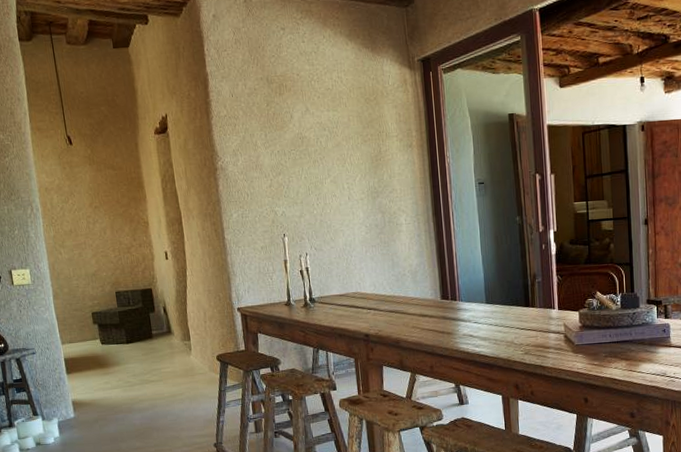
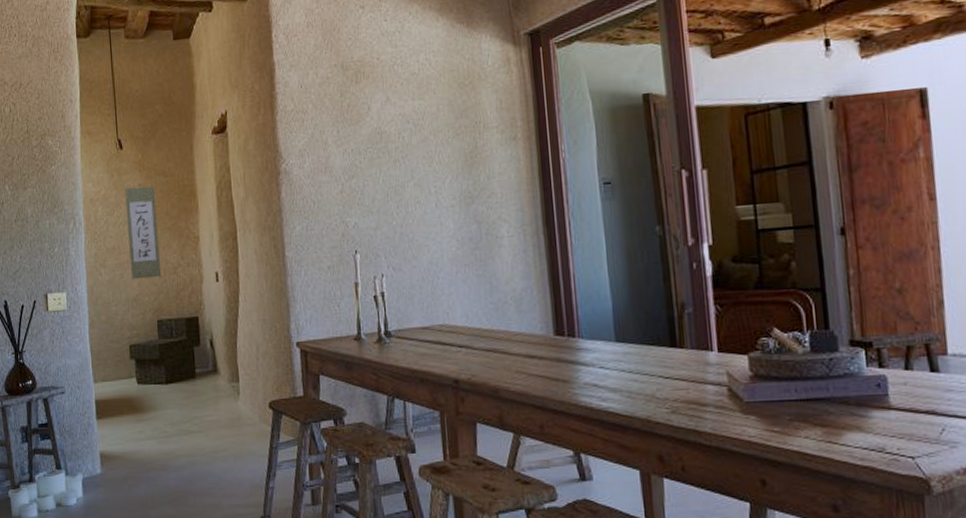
wall scroll: none [77,176,117,258] -> present [125,184,162,280]

